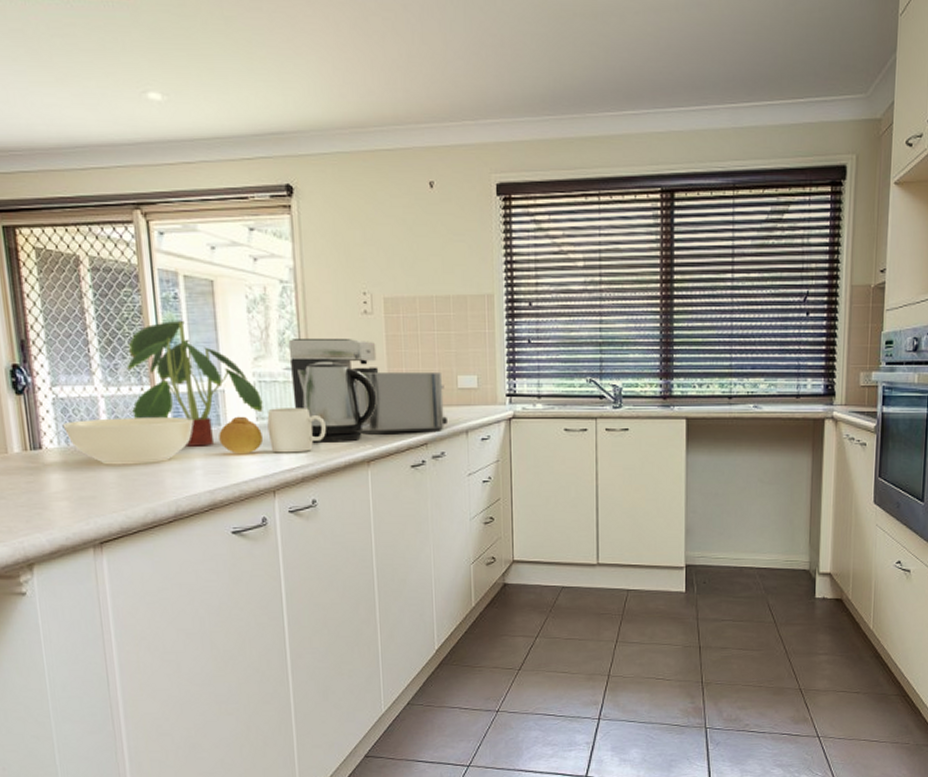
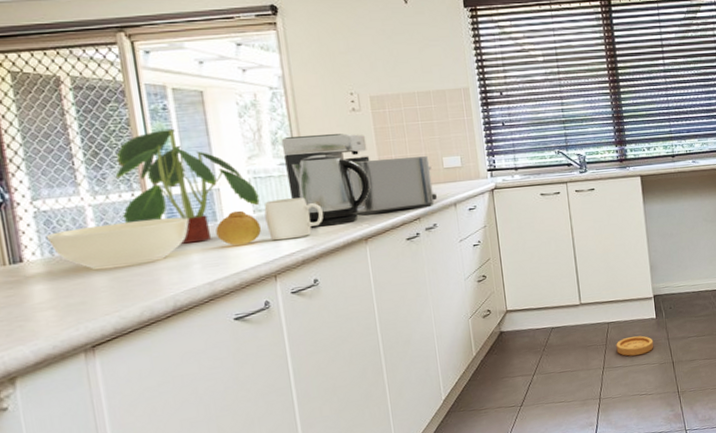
pet bowl: none [634,610,679,633] -> present [616,336,654,356]

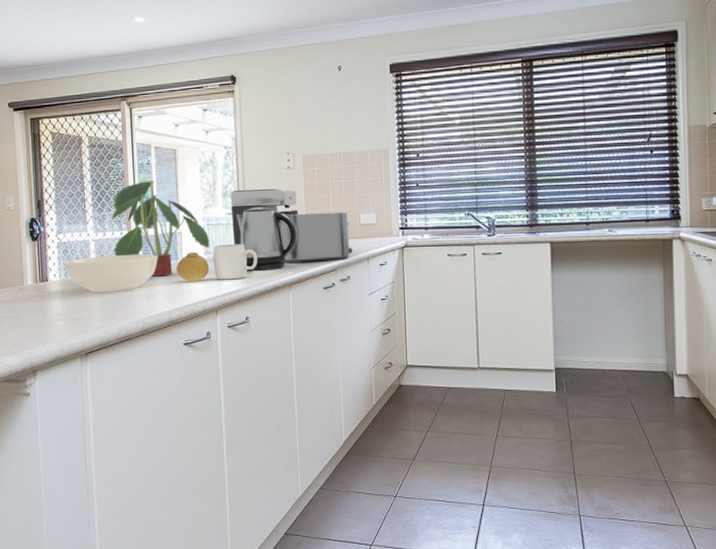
pet bowl: present [616,336,654,356] -> none [511,408,552,429]

